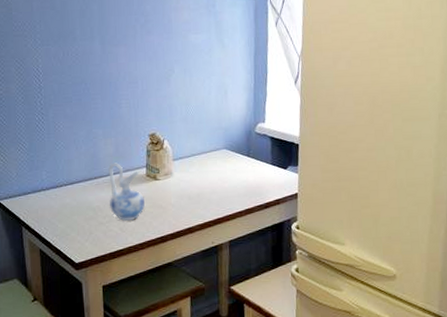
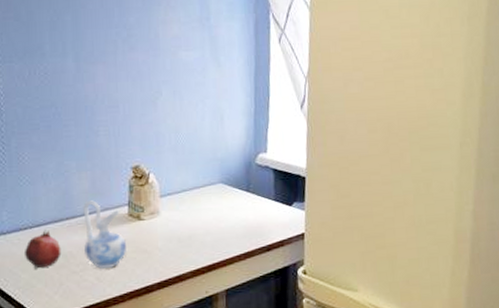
fruit: none [61,187,91,220] -> present [25,230,62,269]

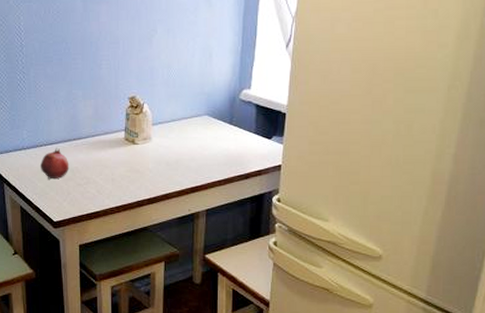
ceramic pitcher: present [83,200,126,270] -> none [87,125,122,184]

